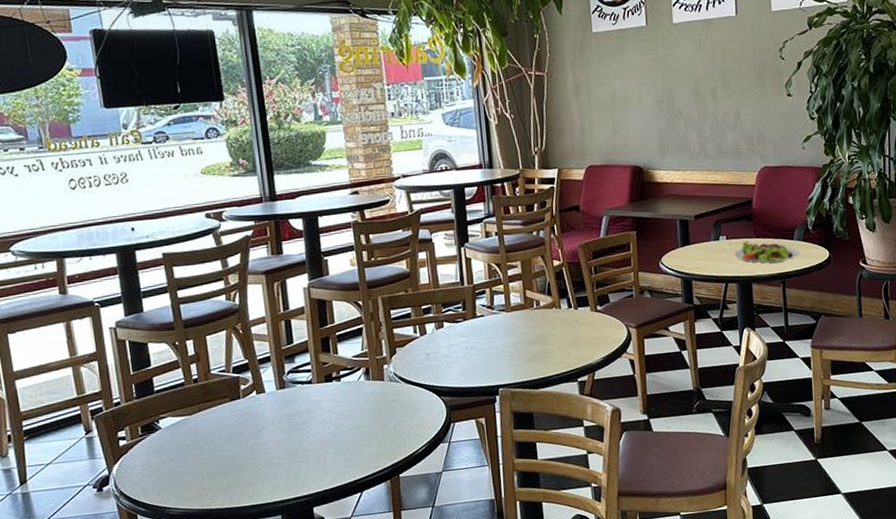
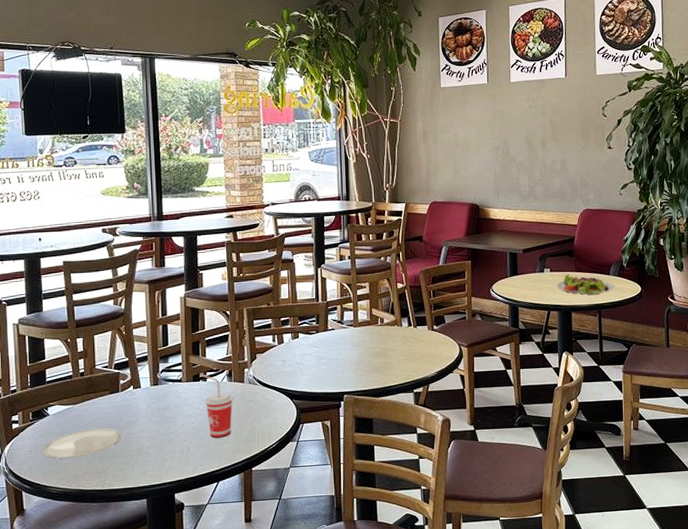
plate: none [157,439,247,477] -> present [43,428,121,459]
beverage cup: none [333,373,373,445] -> present [201,374,233,439]

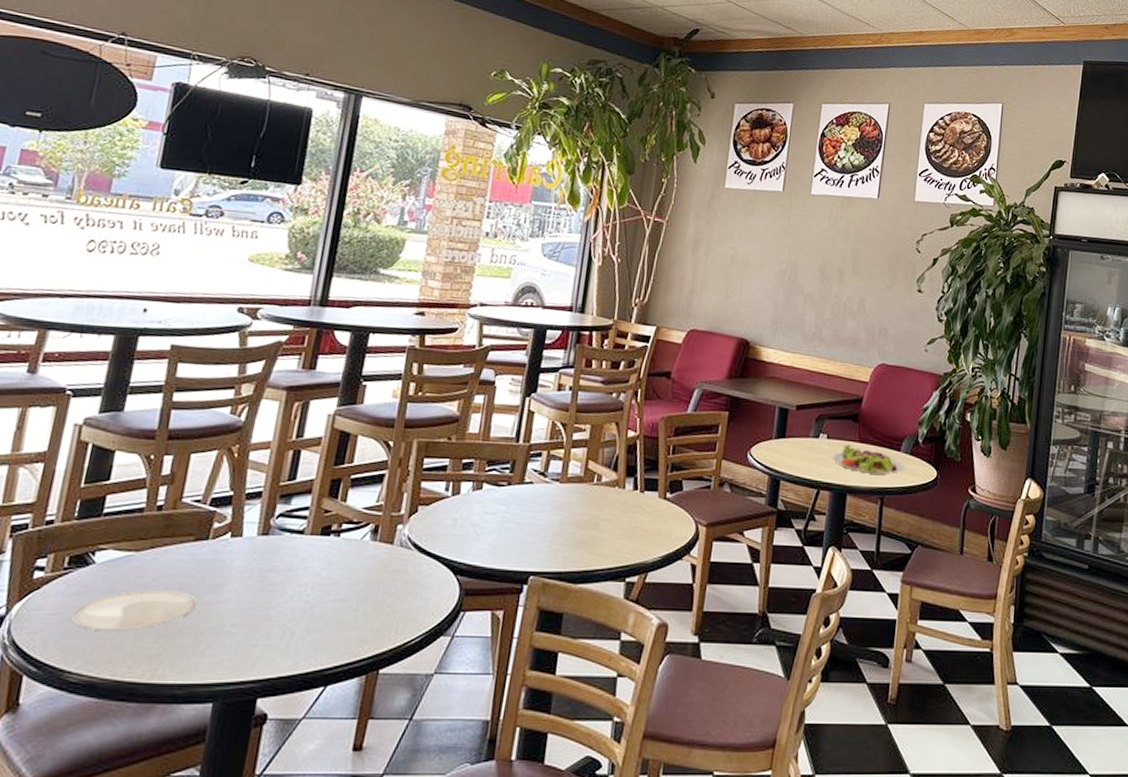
beverage cup: present [201,374,233,439] -> none [328,525,374,621]

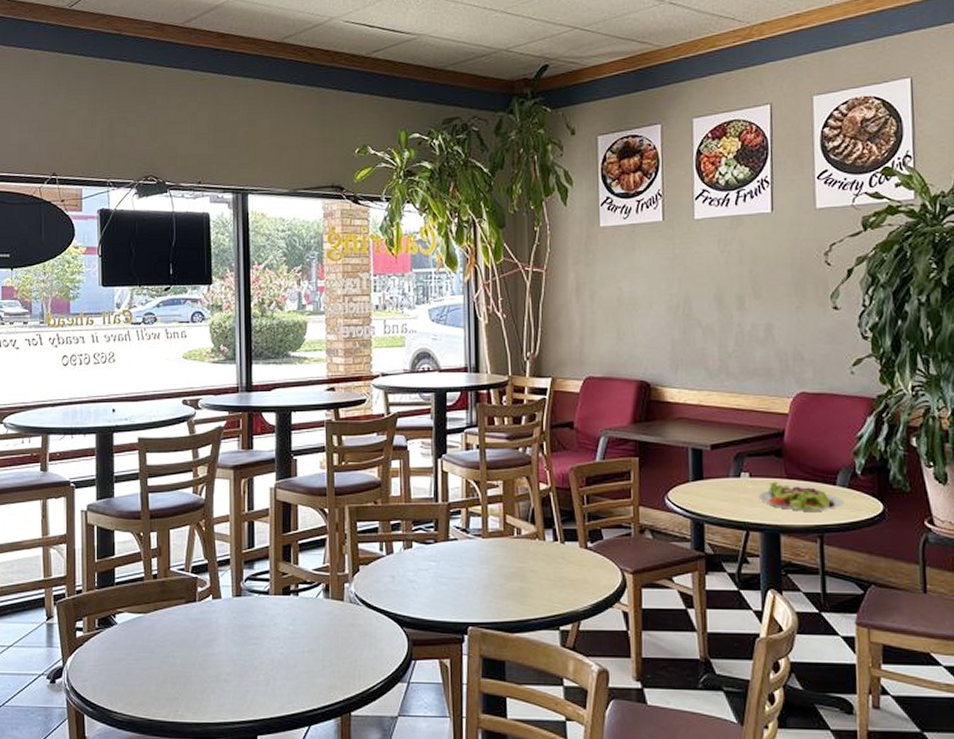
plate: present [71,589,197,632] -> none [108,644,197,680]

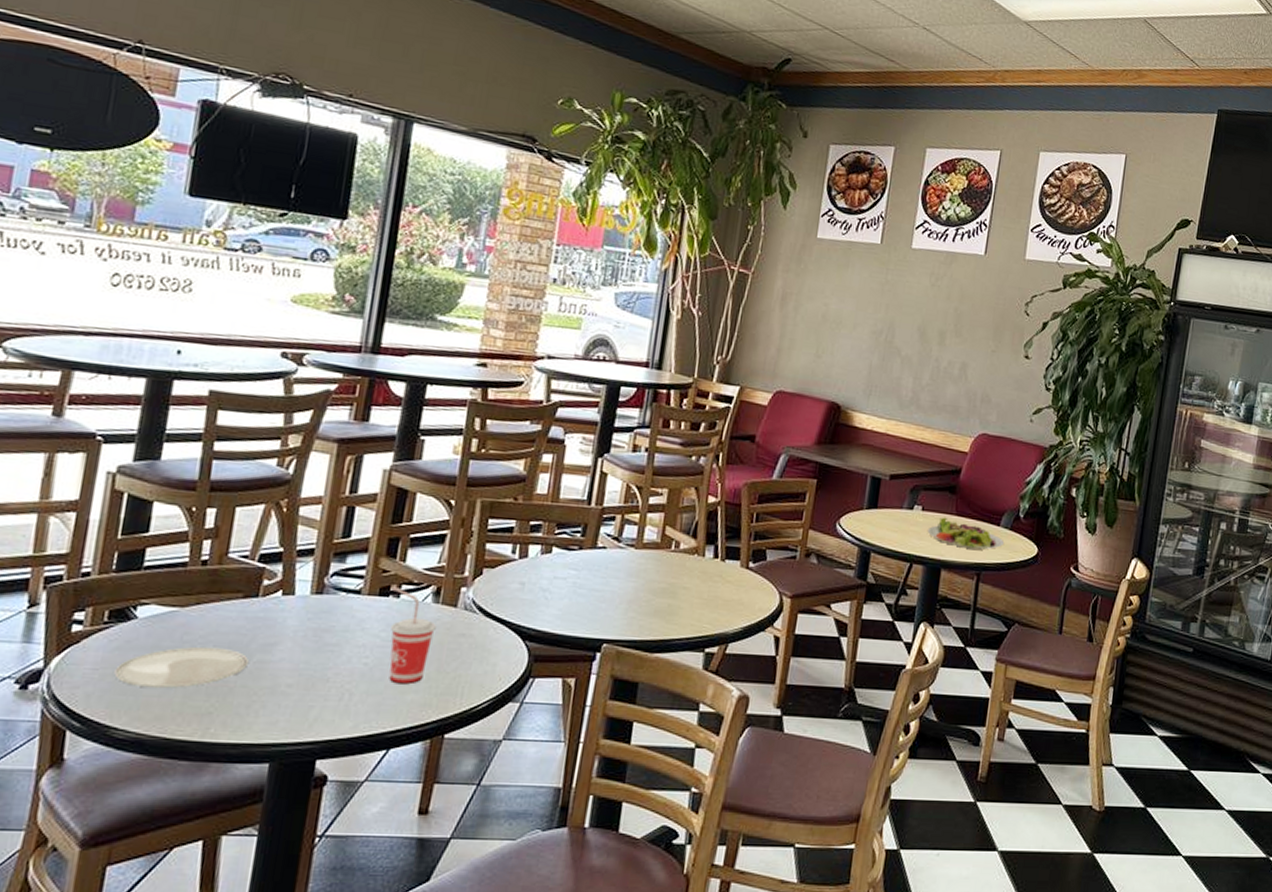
plate: none [108,644,197,680] -> present [114,646,249,689]
beverage cup: none [292,586,330,670] -> present [389,586,436,685]

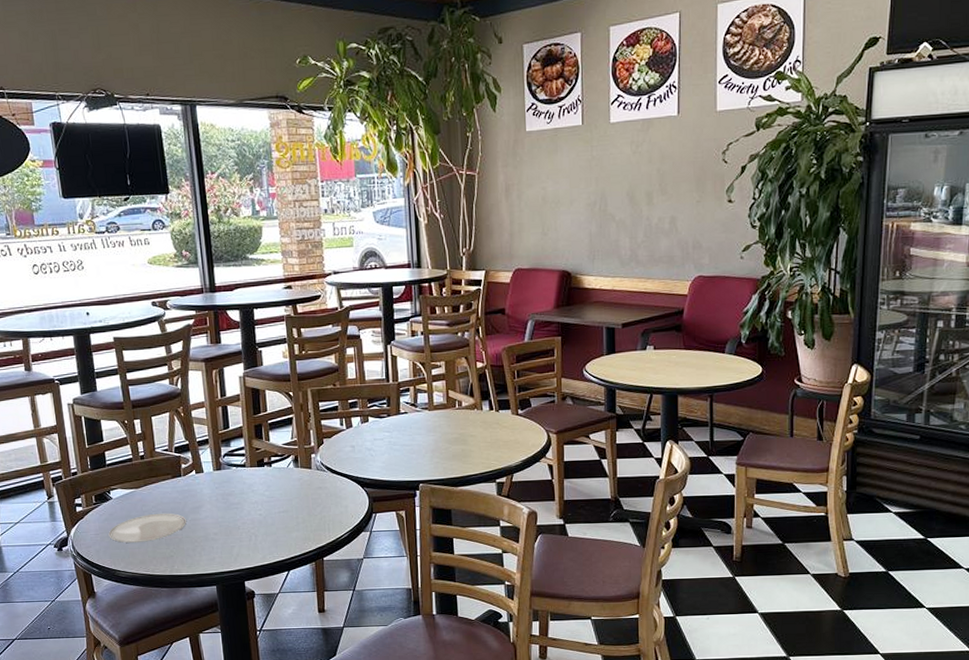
beverage cup: present [389,586,436,685] -> none [265,459,301,526]
salad plate: present [927,517,1005,550] -> none [661,352,731,376]

